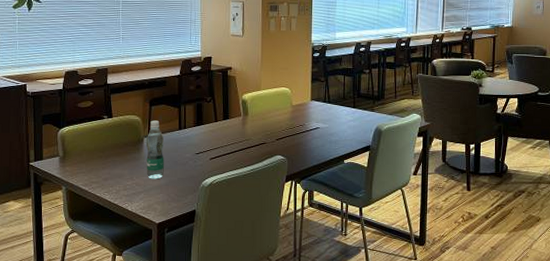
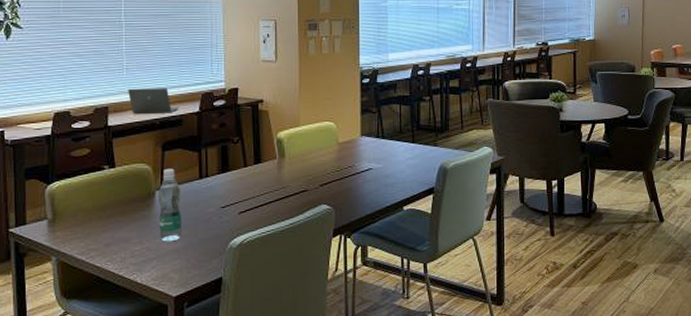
laptop: none [123,54,164,75] -> present [128,88,179,114]

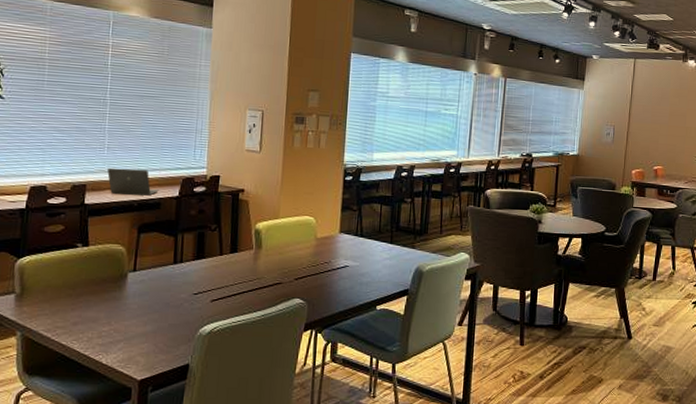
bottle: present [158,168,182,242] -> none [128,251,154,325]

